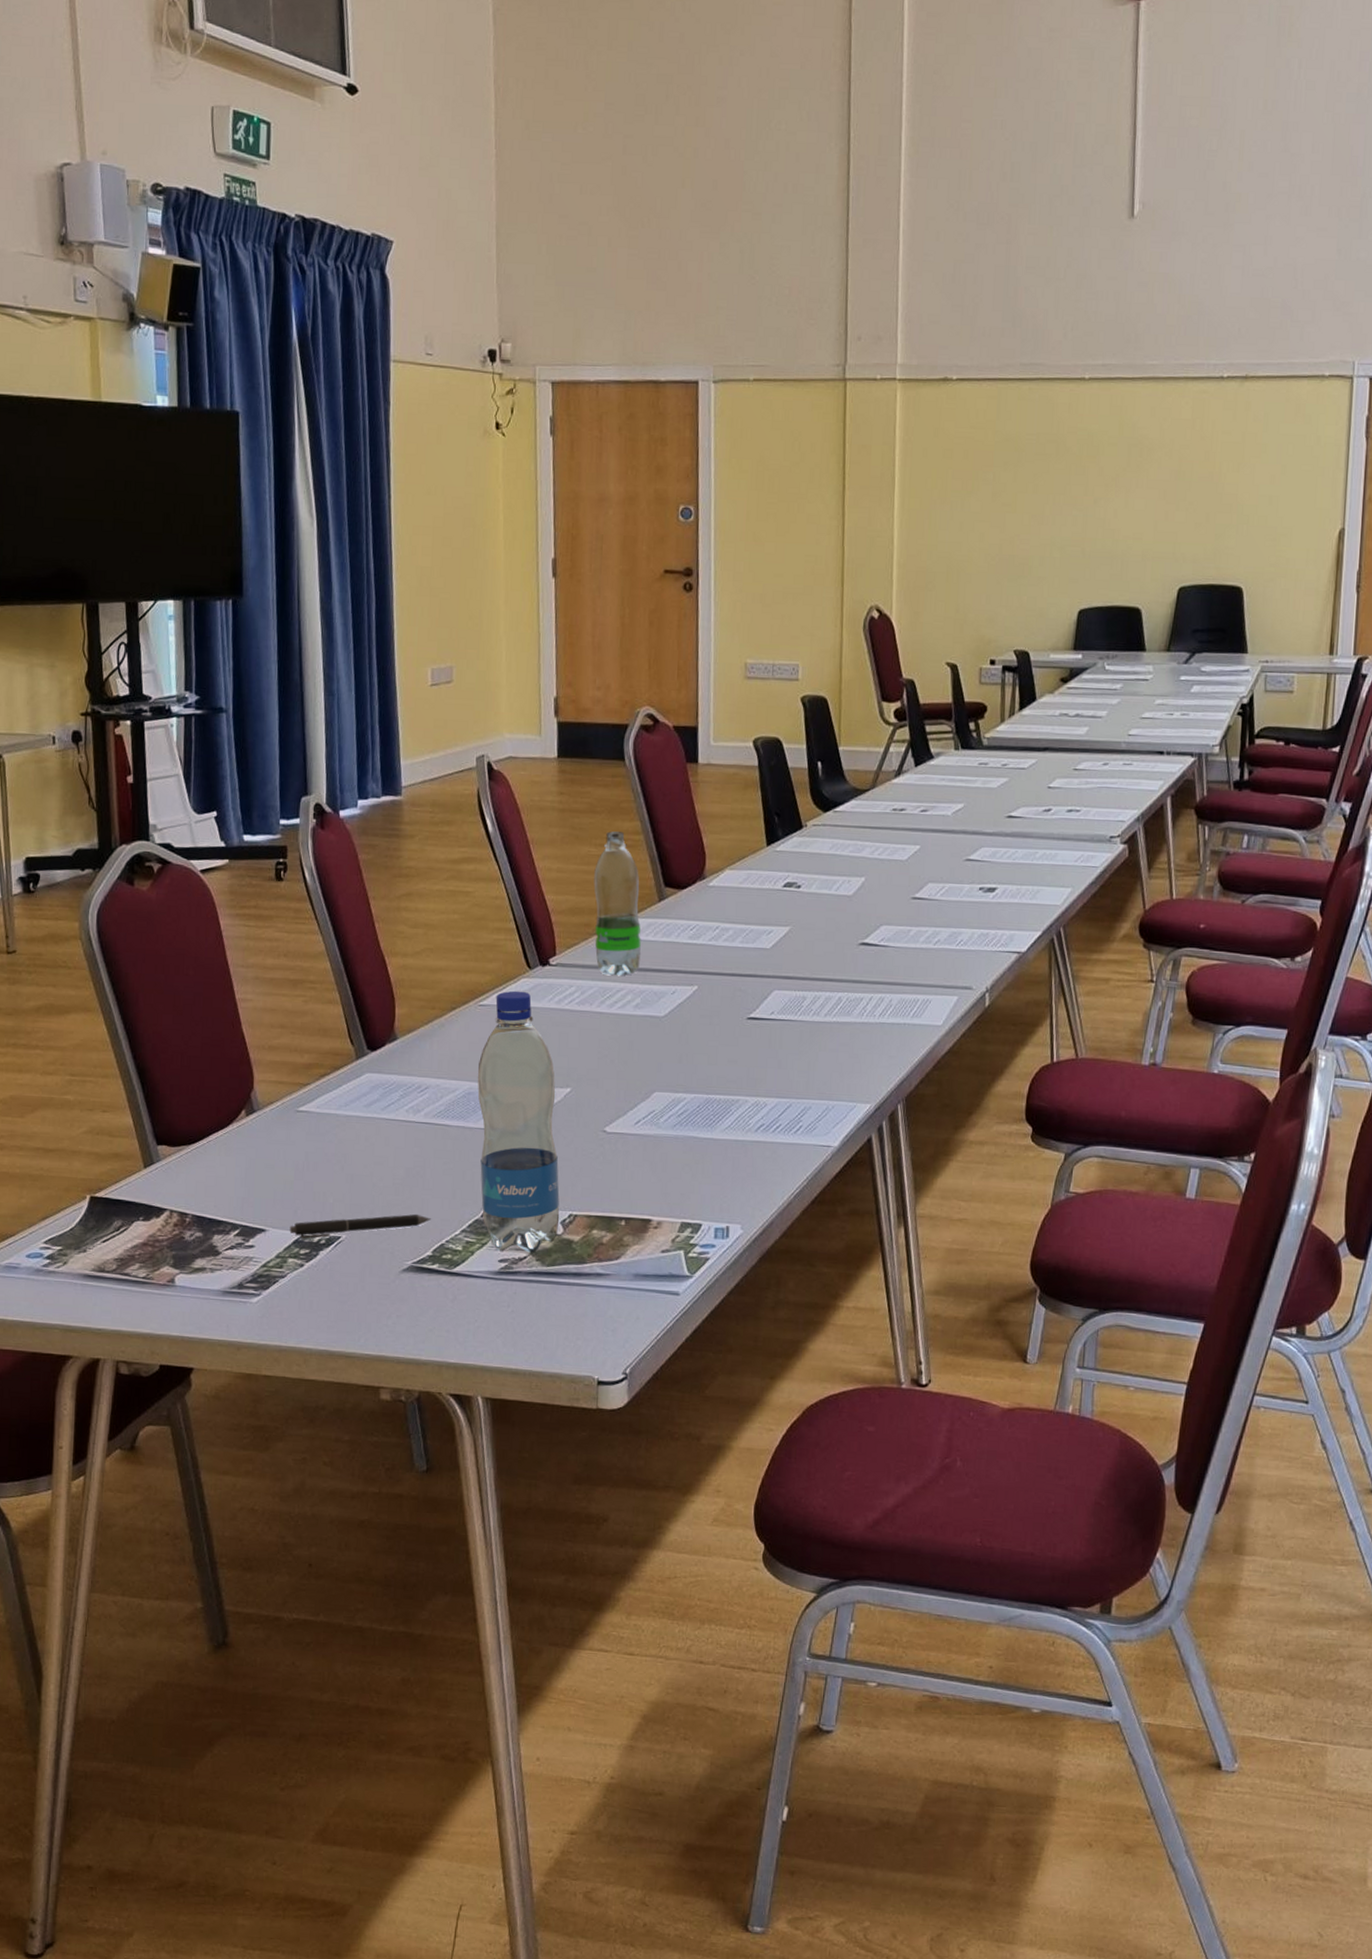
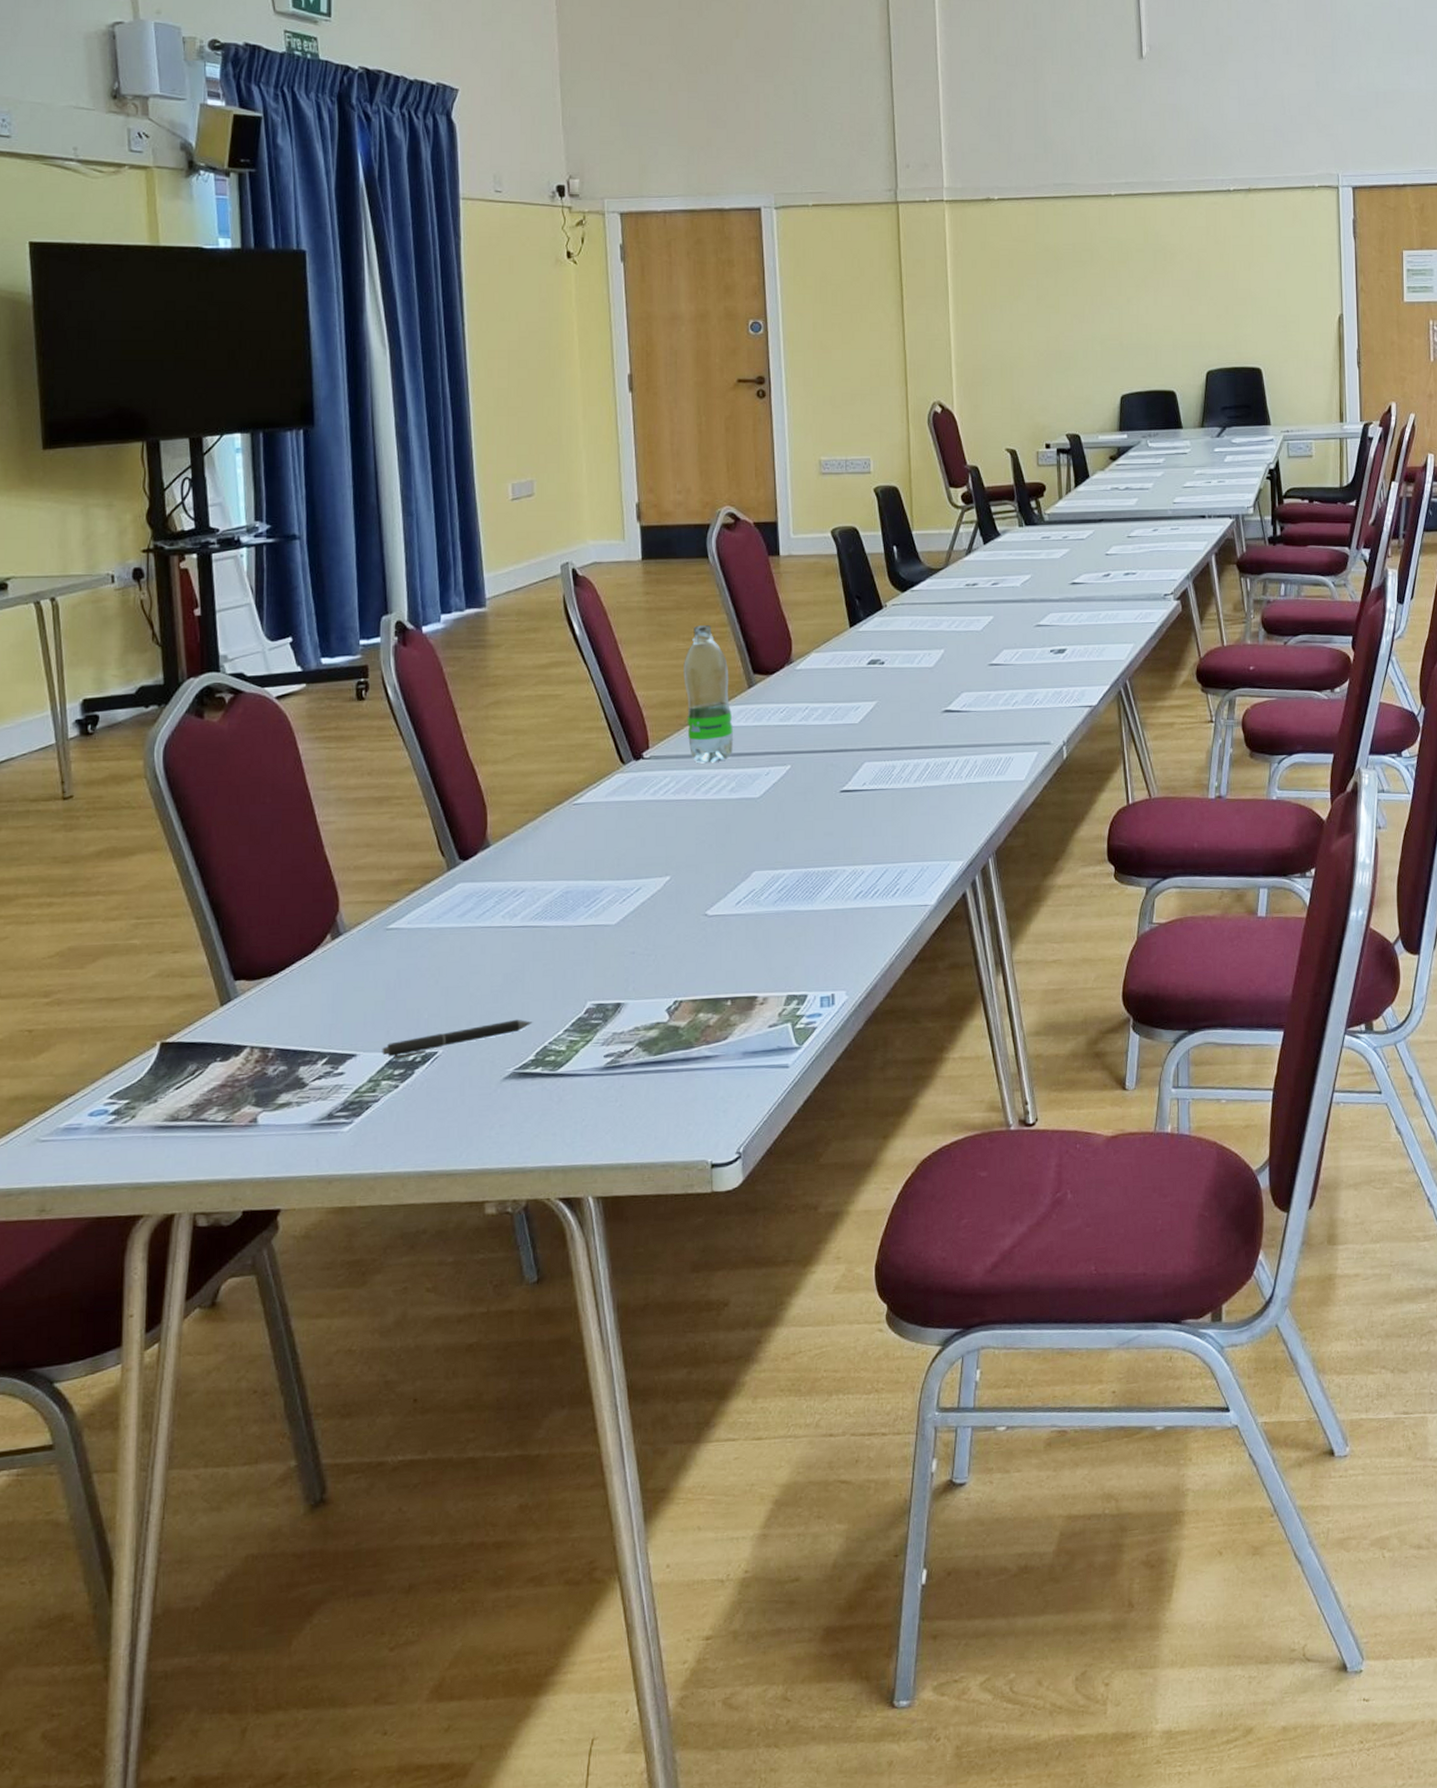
bottle: present [477,990,560,1253] -> none [574,786,665,1047]

